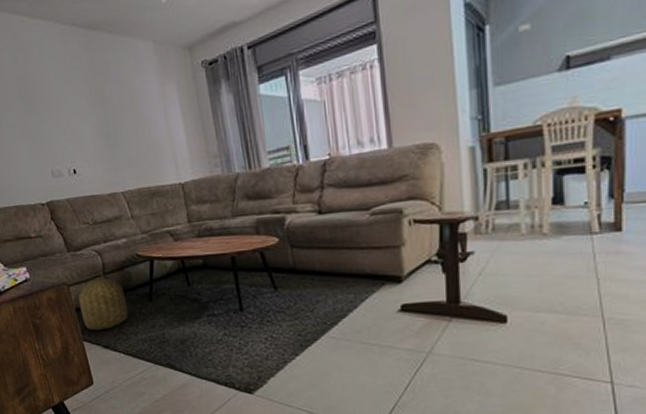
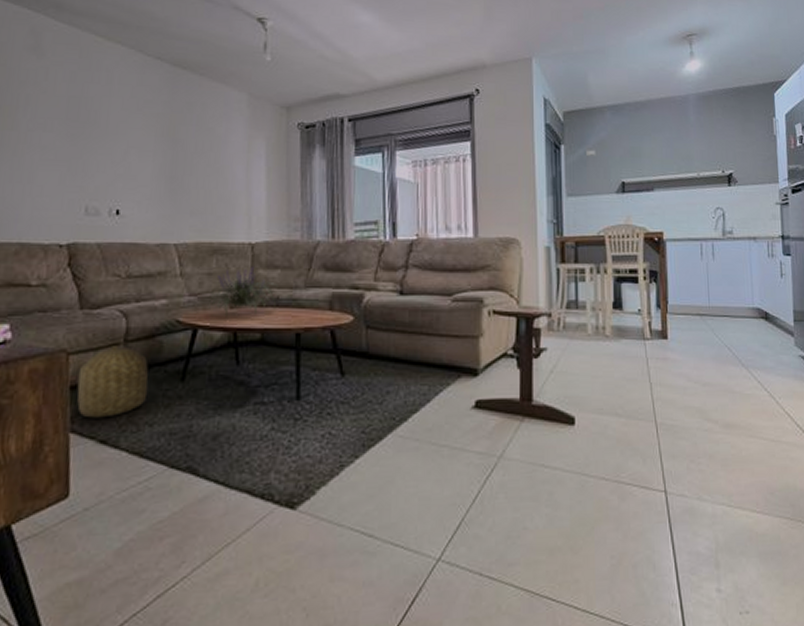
plant: none [156,203,211,251] -> present [207,266,278,320]

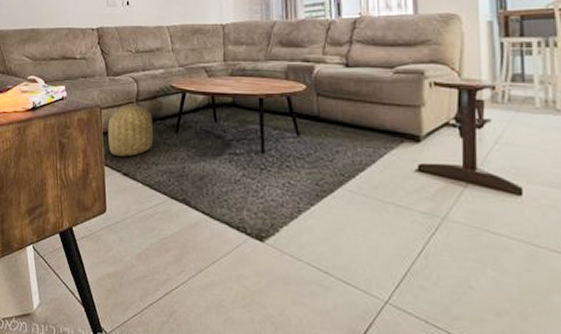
plant: present [207,266,278,320] -> none [192,43,244,86]

